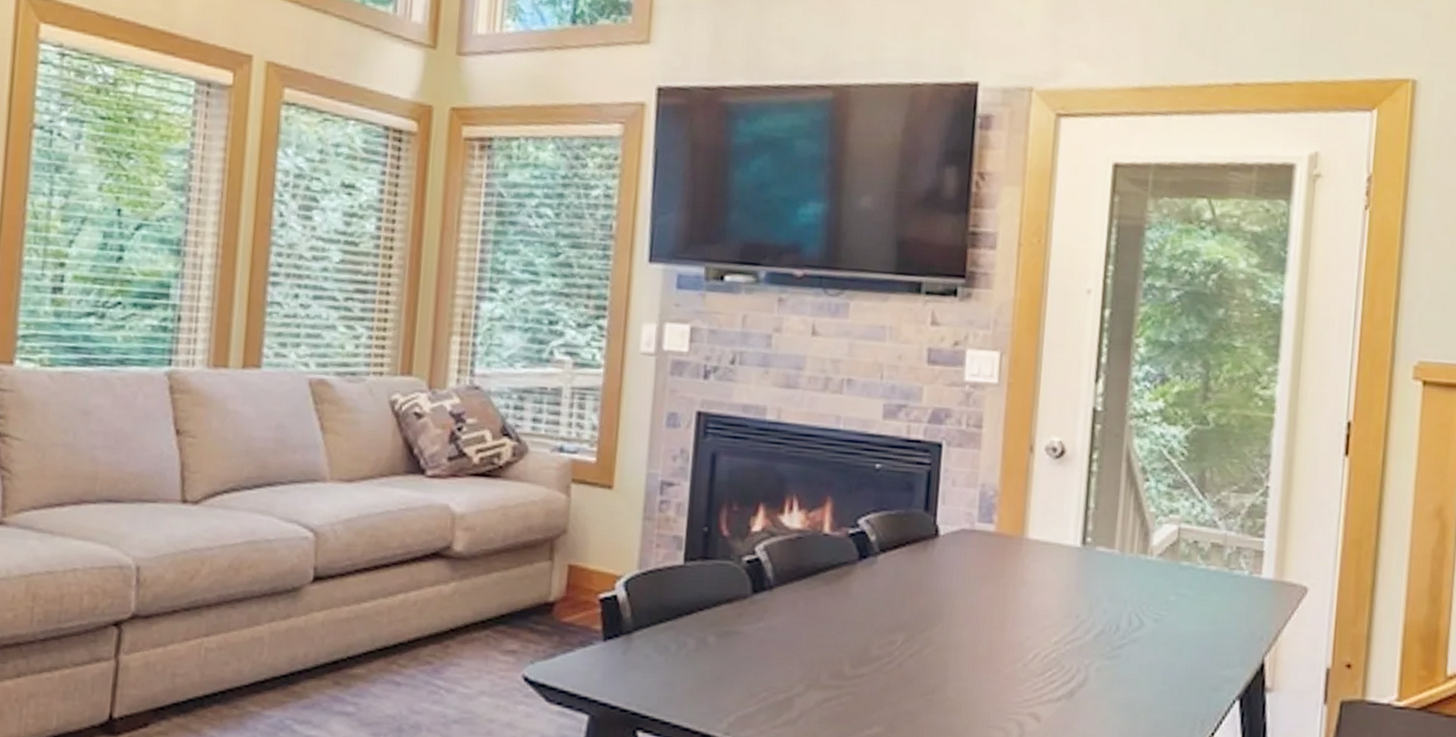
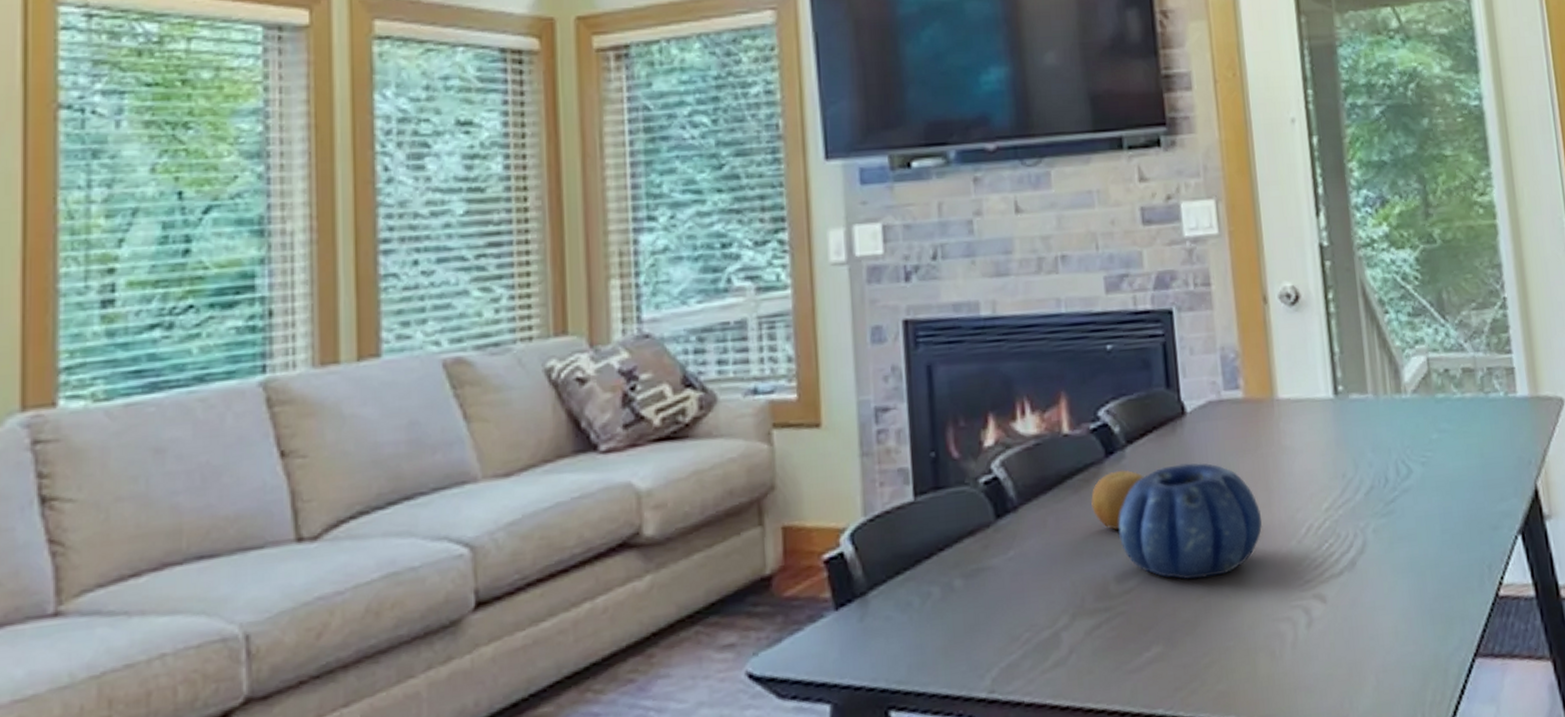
fruit: none [839,573,891,624] -> present [1091,469,1145,531]
decorative bowl: none [860,577,994,679] -> present [1118,463,1263,580]

